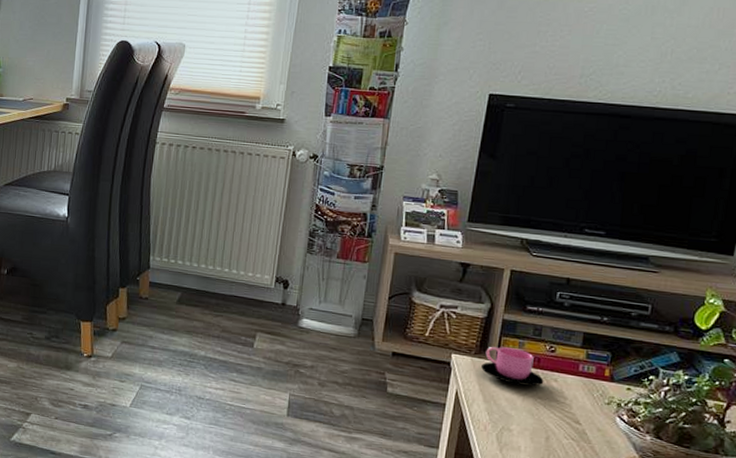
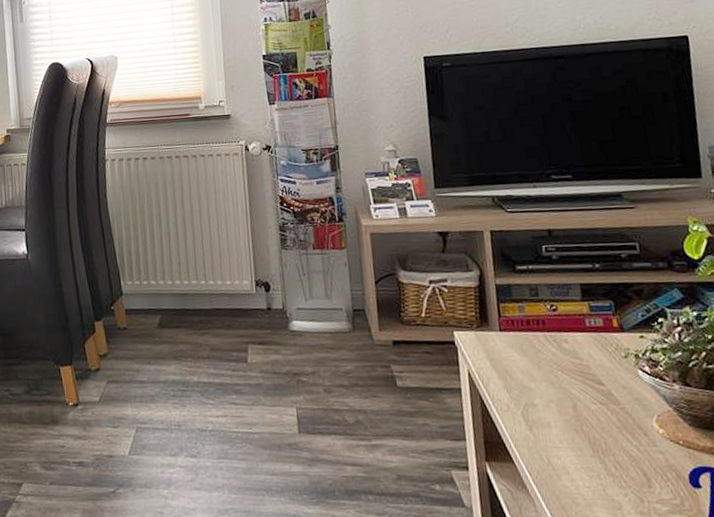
cup: present [481,346,544,387] -> none [487,313,555,354]

